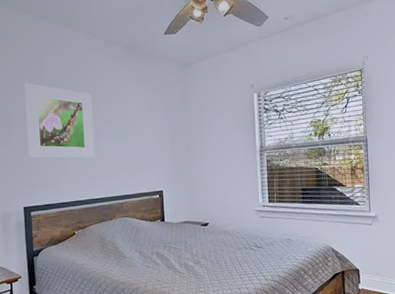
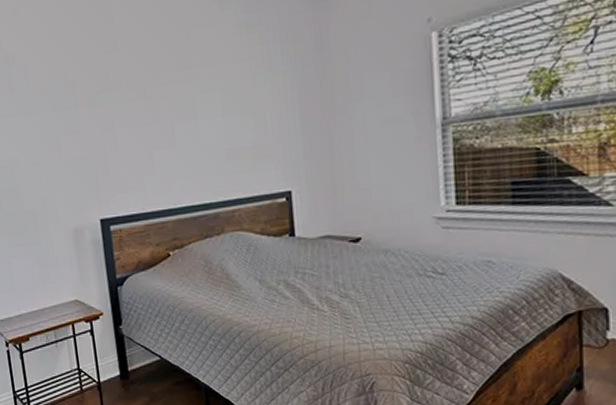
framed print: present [24,83,95,158] -> none [90,43,191,151]

